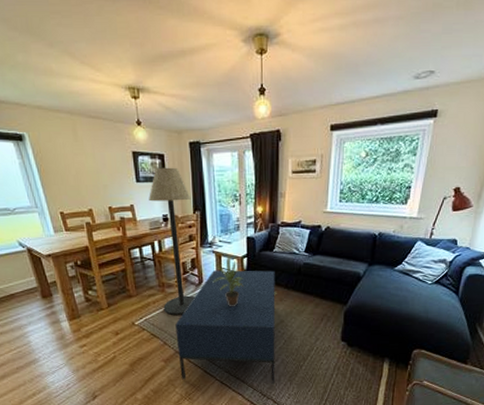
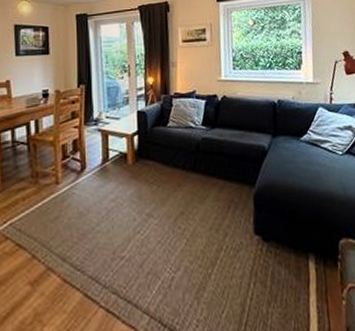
floor lamp: present [149,167,195,315] -> none [28,39,76,215]
coffee table: present [175,270,278,384] -> none [49,149,177,312]
potted plant: present [212,255,242,306] -> none [97,133,133,198]

